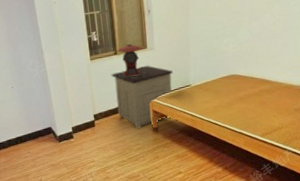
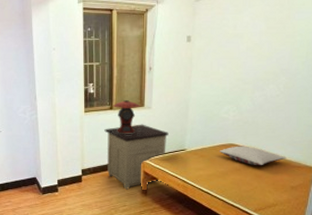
pillow: none [222,75,288,93] -> present [219,146,287,166]

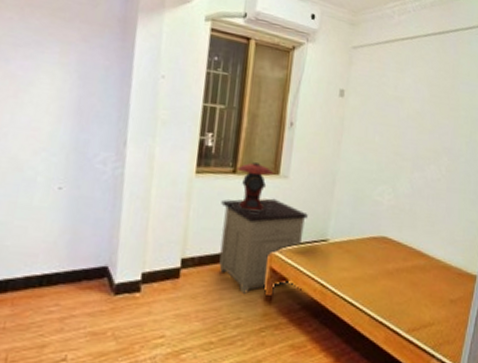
pillow: present [219,146,287,166] -> none [369,240,446,270]

